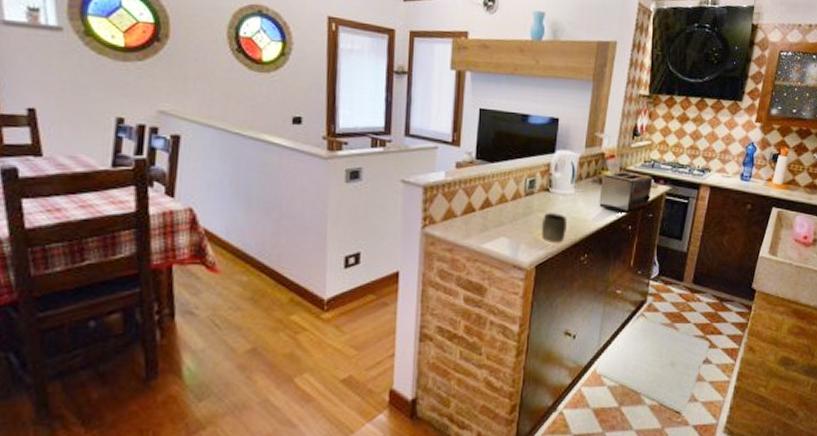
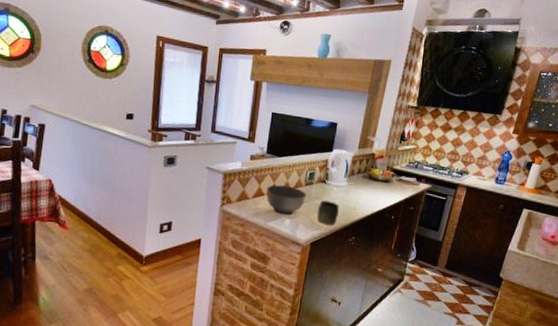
bowl: none [477,197,527,233] -> present [266,185,307,215]
toaster: present [599,171,653,214] -> none [367,169,416,206]

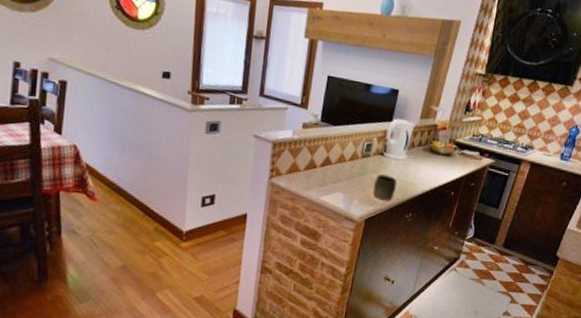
bowl: present [266,185,307,215] -> none [319,156,363,189]

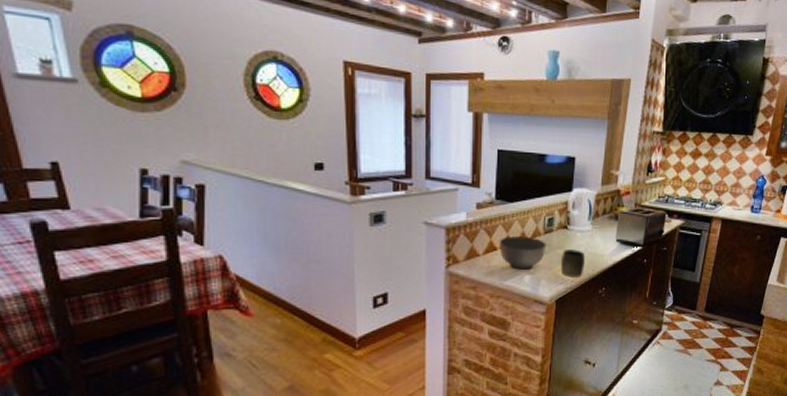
bowl: none [319,156,363,189] -> present [498,236,547,270]
toaster: none [427,142,479,182] -> present [615,207,667,248]

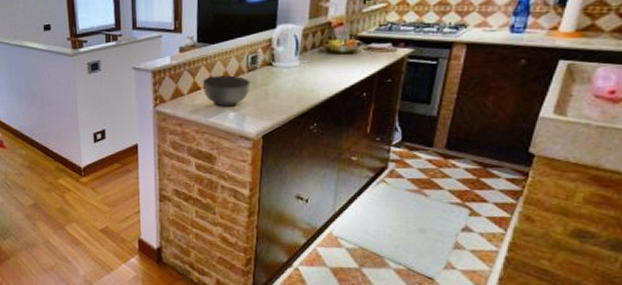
mug: present [560,249,585,279] -> none [266,86,293,115]
toaster: present [615,207,667,248] -> none [327,37,391,81]

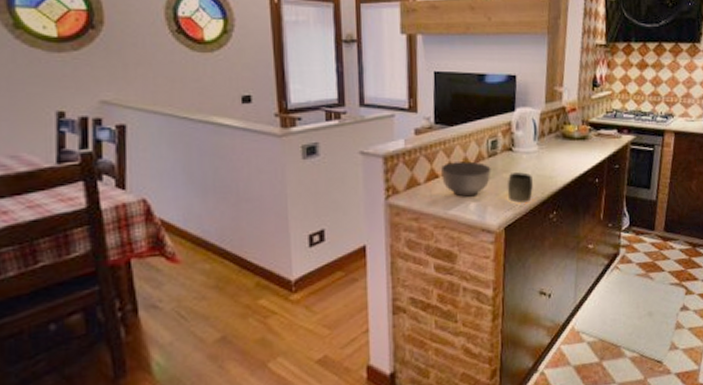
mug: none [266,86,293,115] -> present [507,172,533,204]

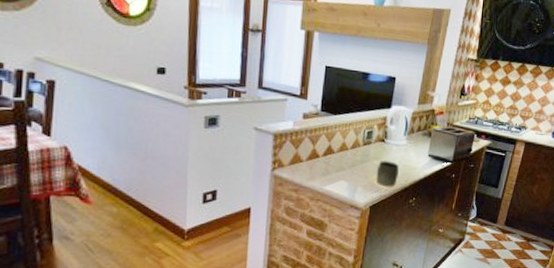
bowl: present [440,161,491,197] -> none [321,145,365,177]
toaster: none [563,123,617,167] -> present [427,126,476,164]

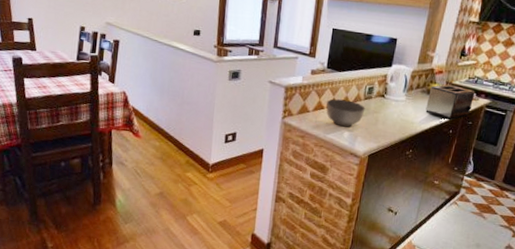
bowl: none [321,145,365,177] -> present [326,99,365,127]
mug: present [375,161,399,188] -> none [374,114,397,140]

